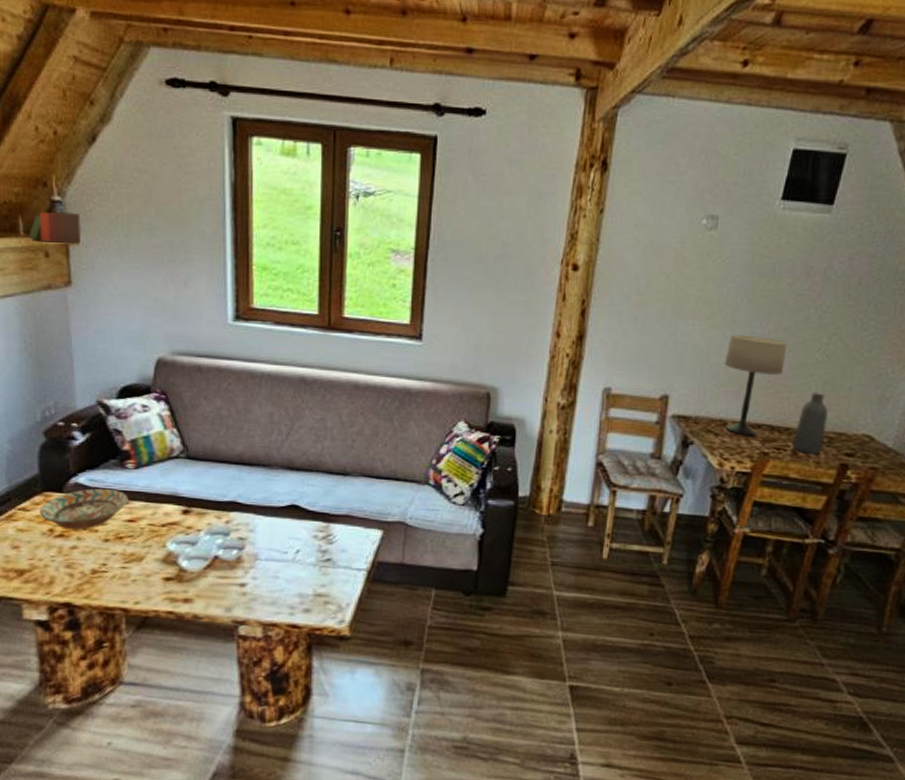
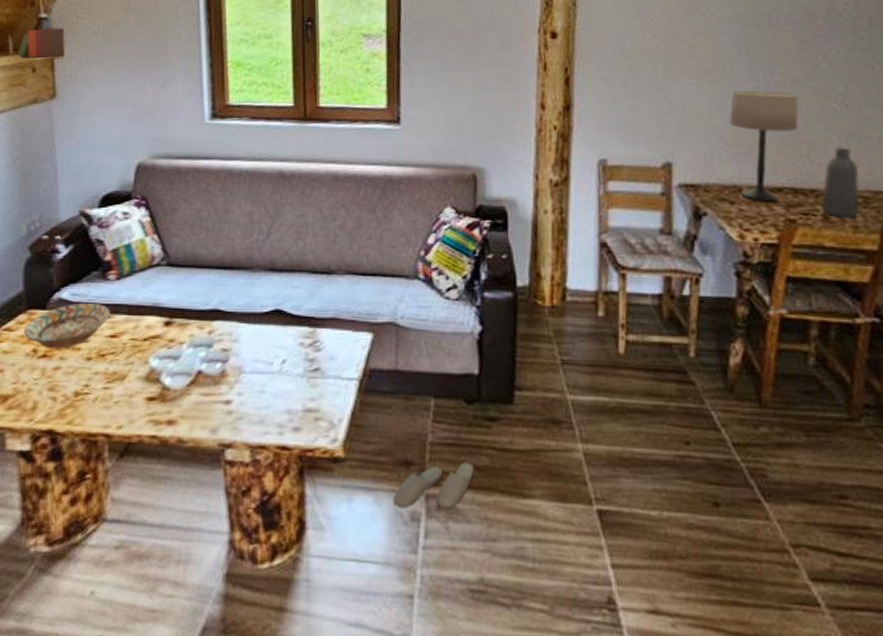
slippers: none [392,643,466,682] -> present [393,462,474,509]

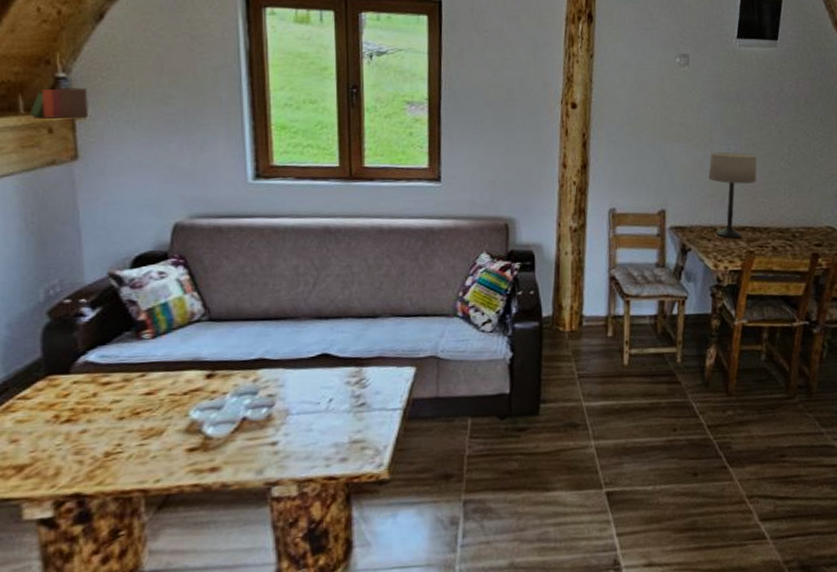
decorative bowl: present [24,302,111,349] -> none [43,362,146,413]
slippers: present [393,462,474,509] -> none [434,468,505,515]
vase: present [822,147,859,217] -> none [772,195,797,248]

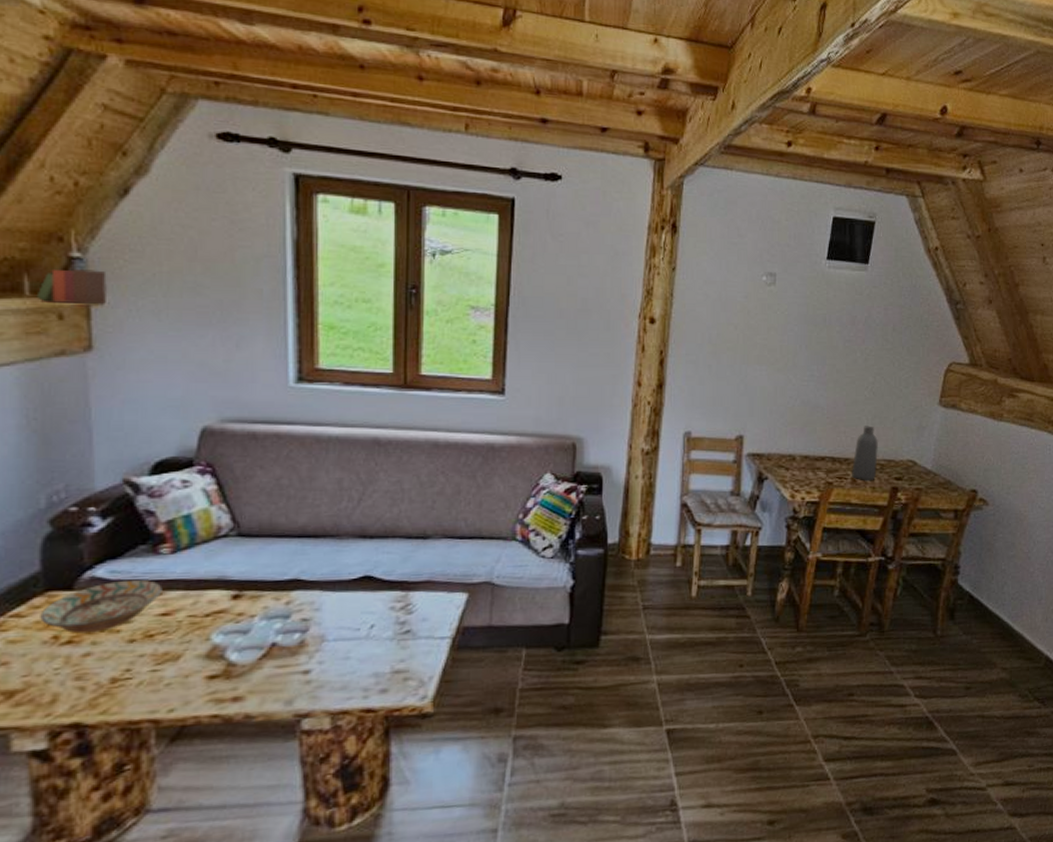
decorative bowl: none [43,362,146,413] -> present [40,579,162,634]
table lamp: present [708,152,757,239] -> none [790,377,841,469]
vase: none [772,195,797,248] -> present [852,426,879,480]

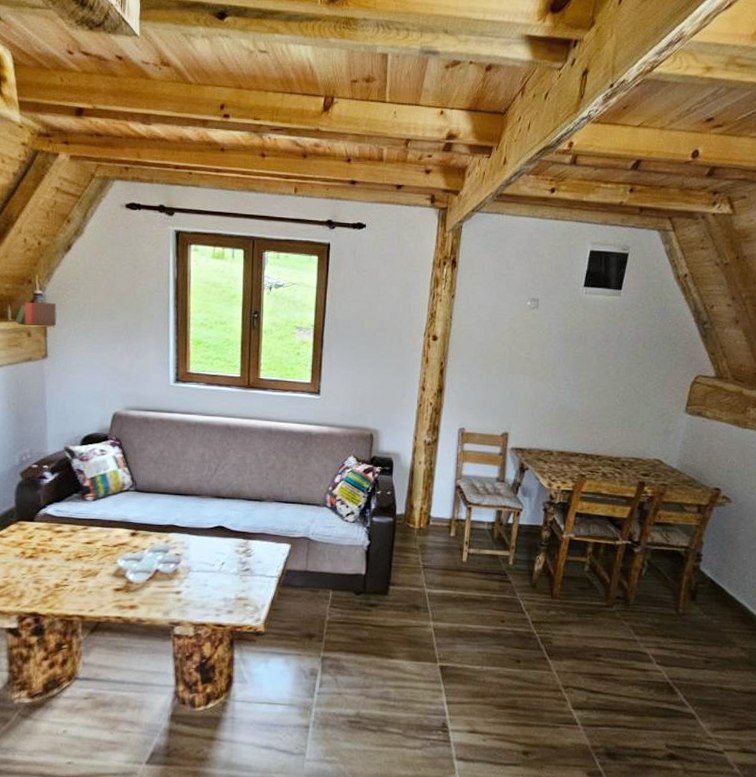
decorative bowl: present [40,579,162,634] -> none [14,517,87,552]
vase: present [852,426,879,480] -> none [603,428,628,475]

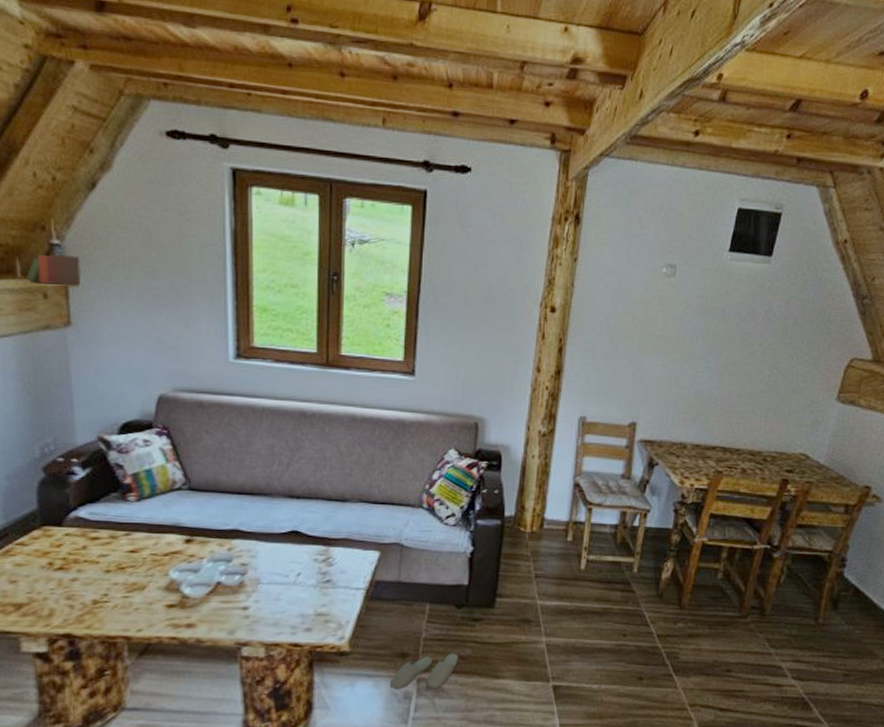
slippers: none [298,635,357,667] -> present [389,653,458,689]

